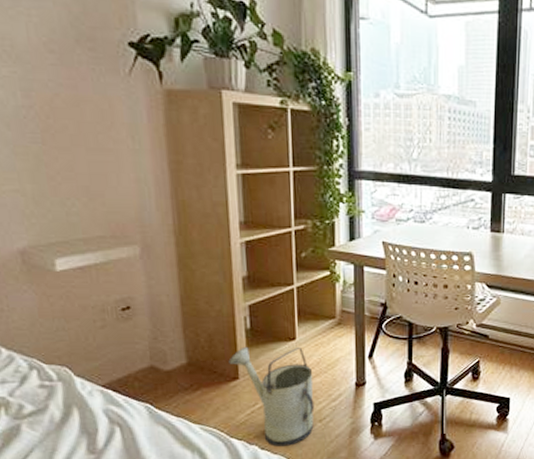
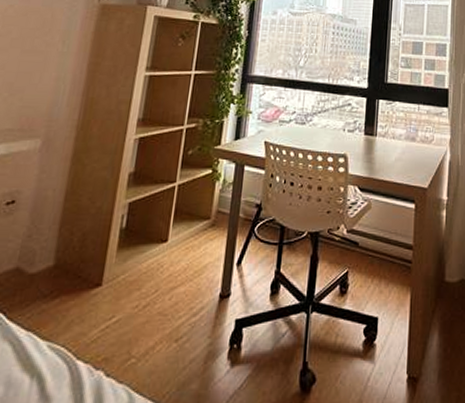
watering can: present [228,346,315,447] -> none [95,248,179,374]

